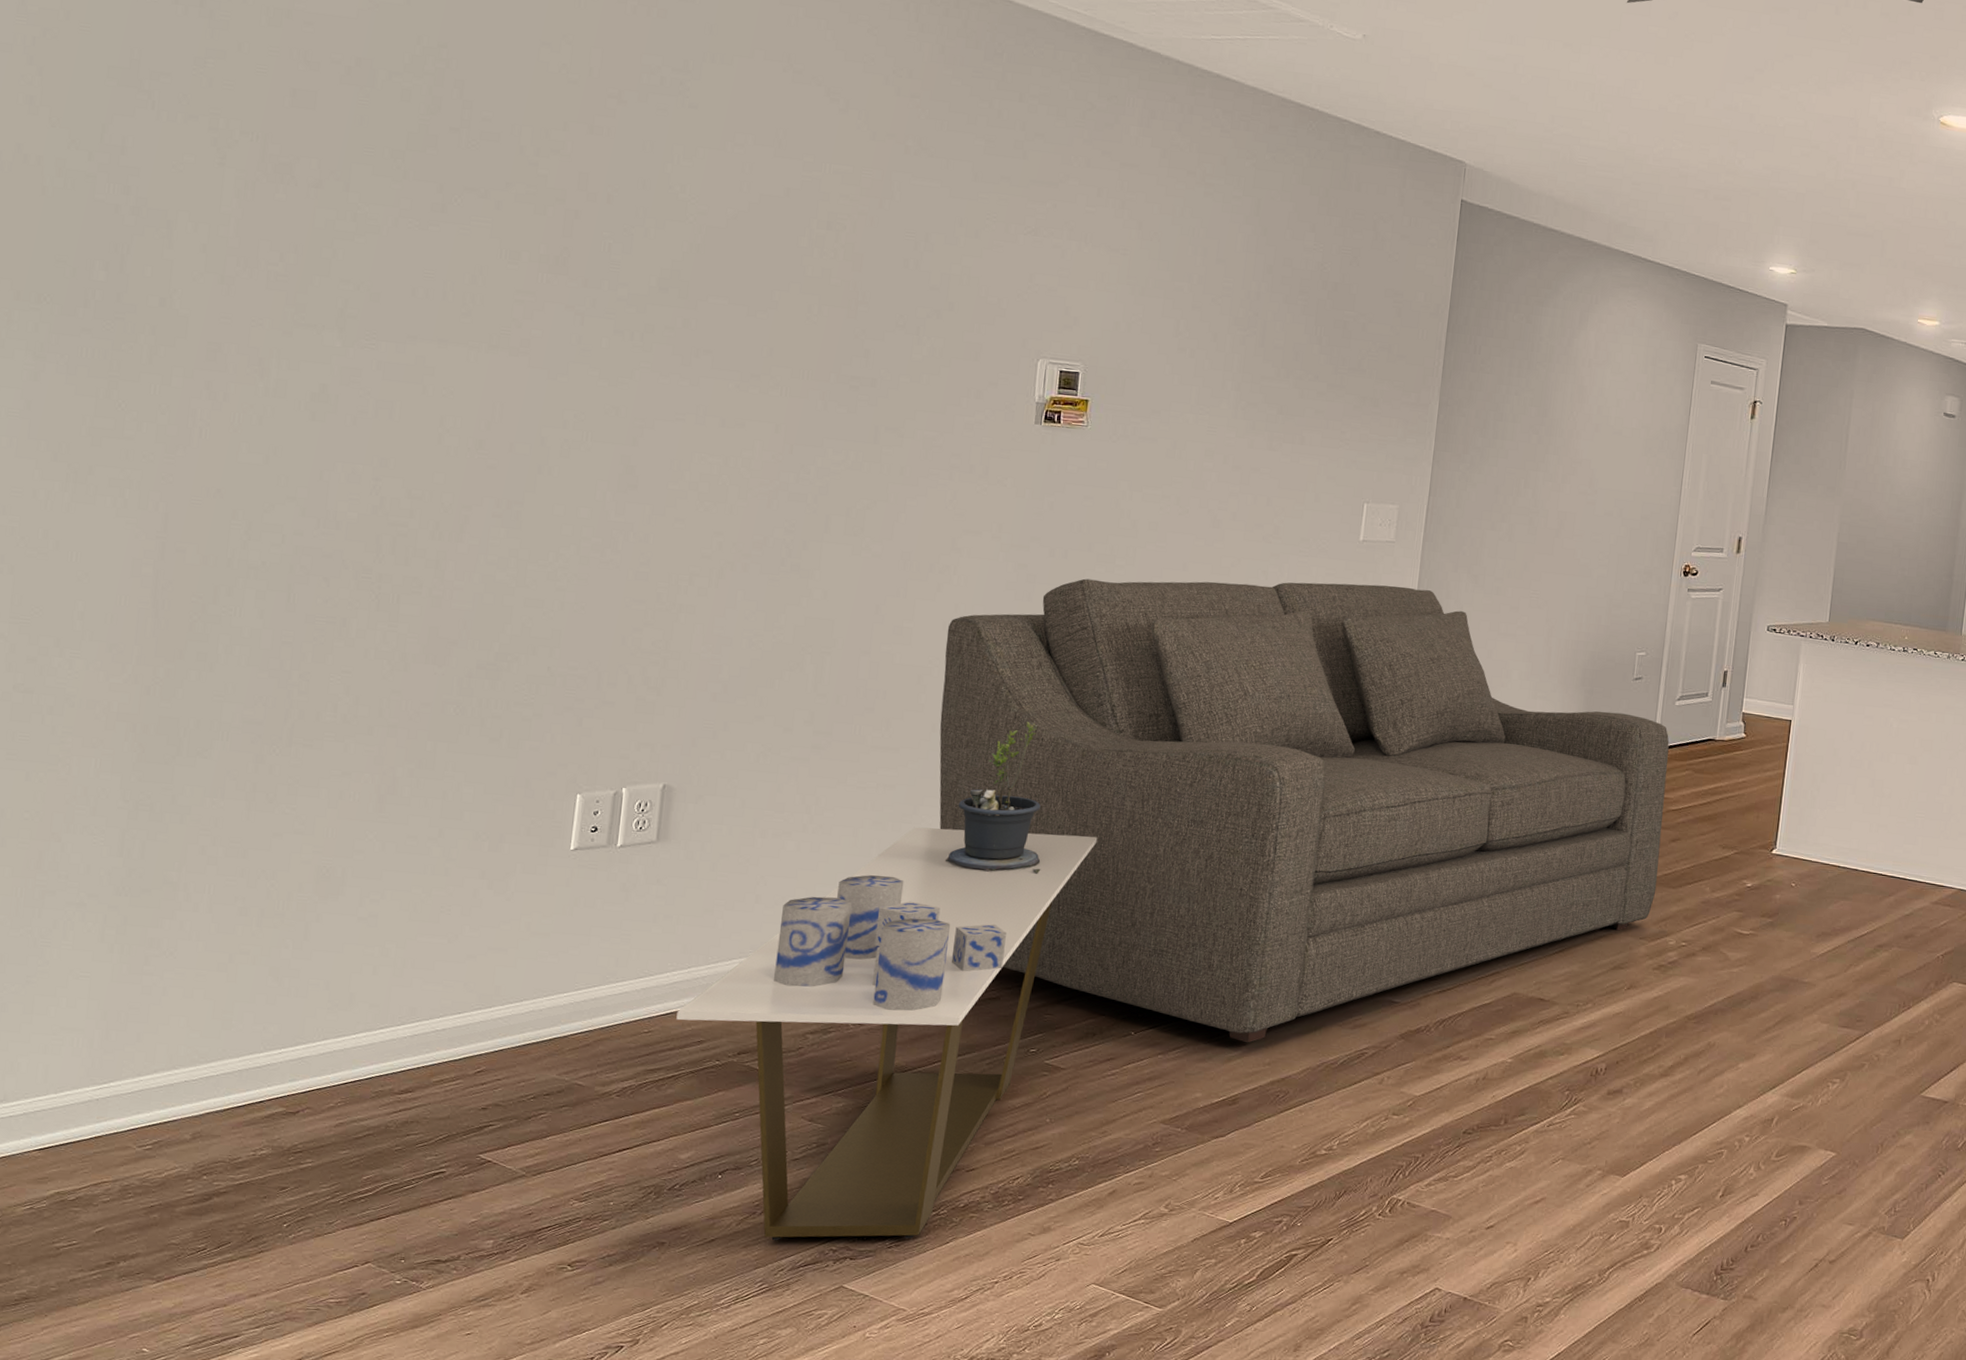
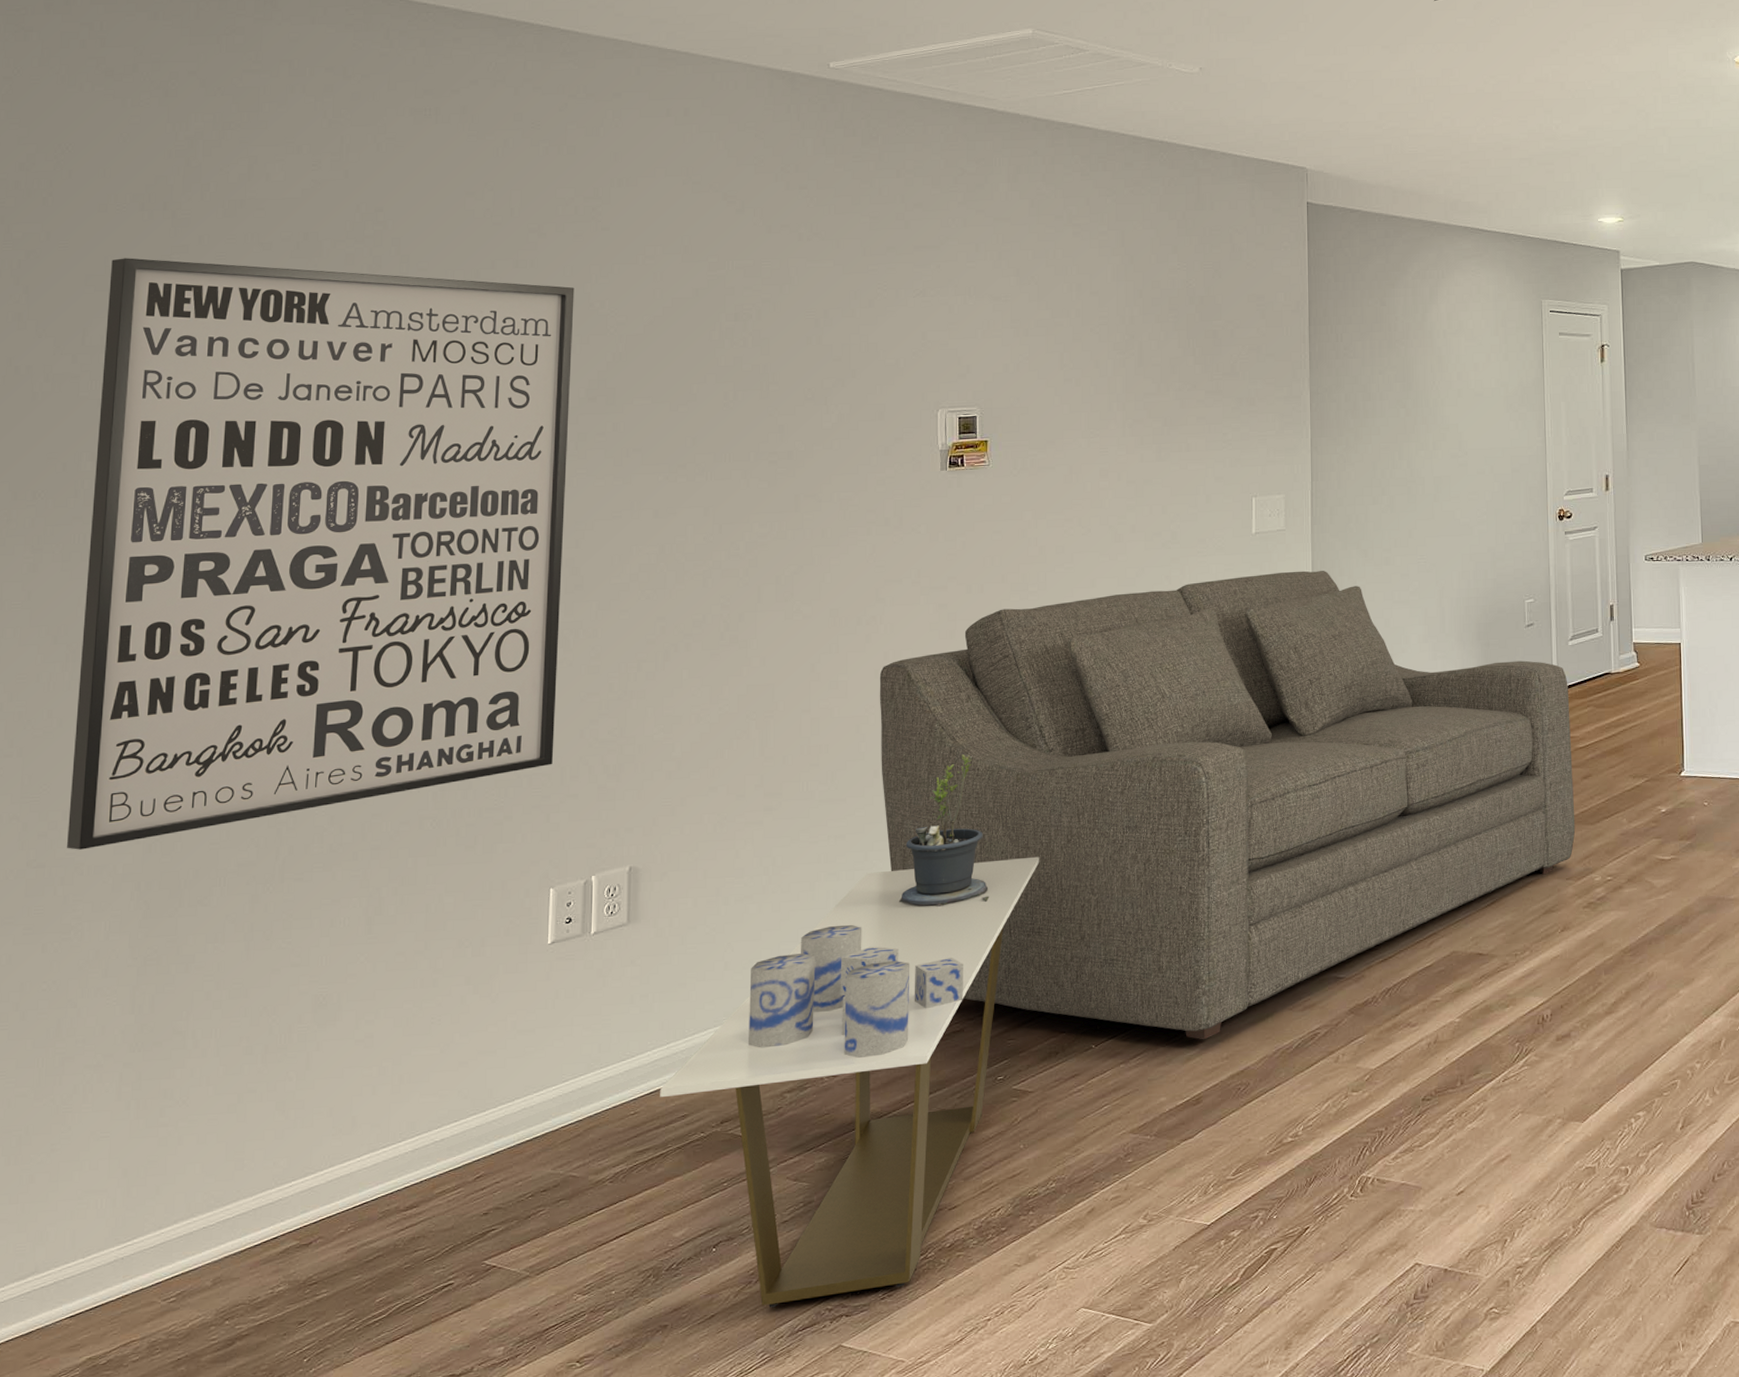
wall art: none [58,53,654,682] -> present [67,258,575,850]

